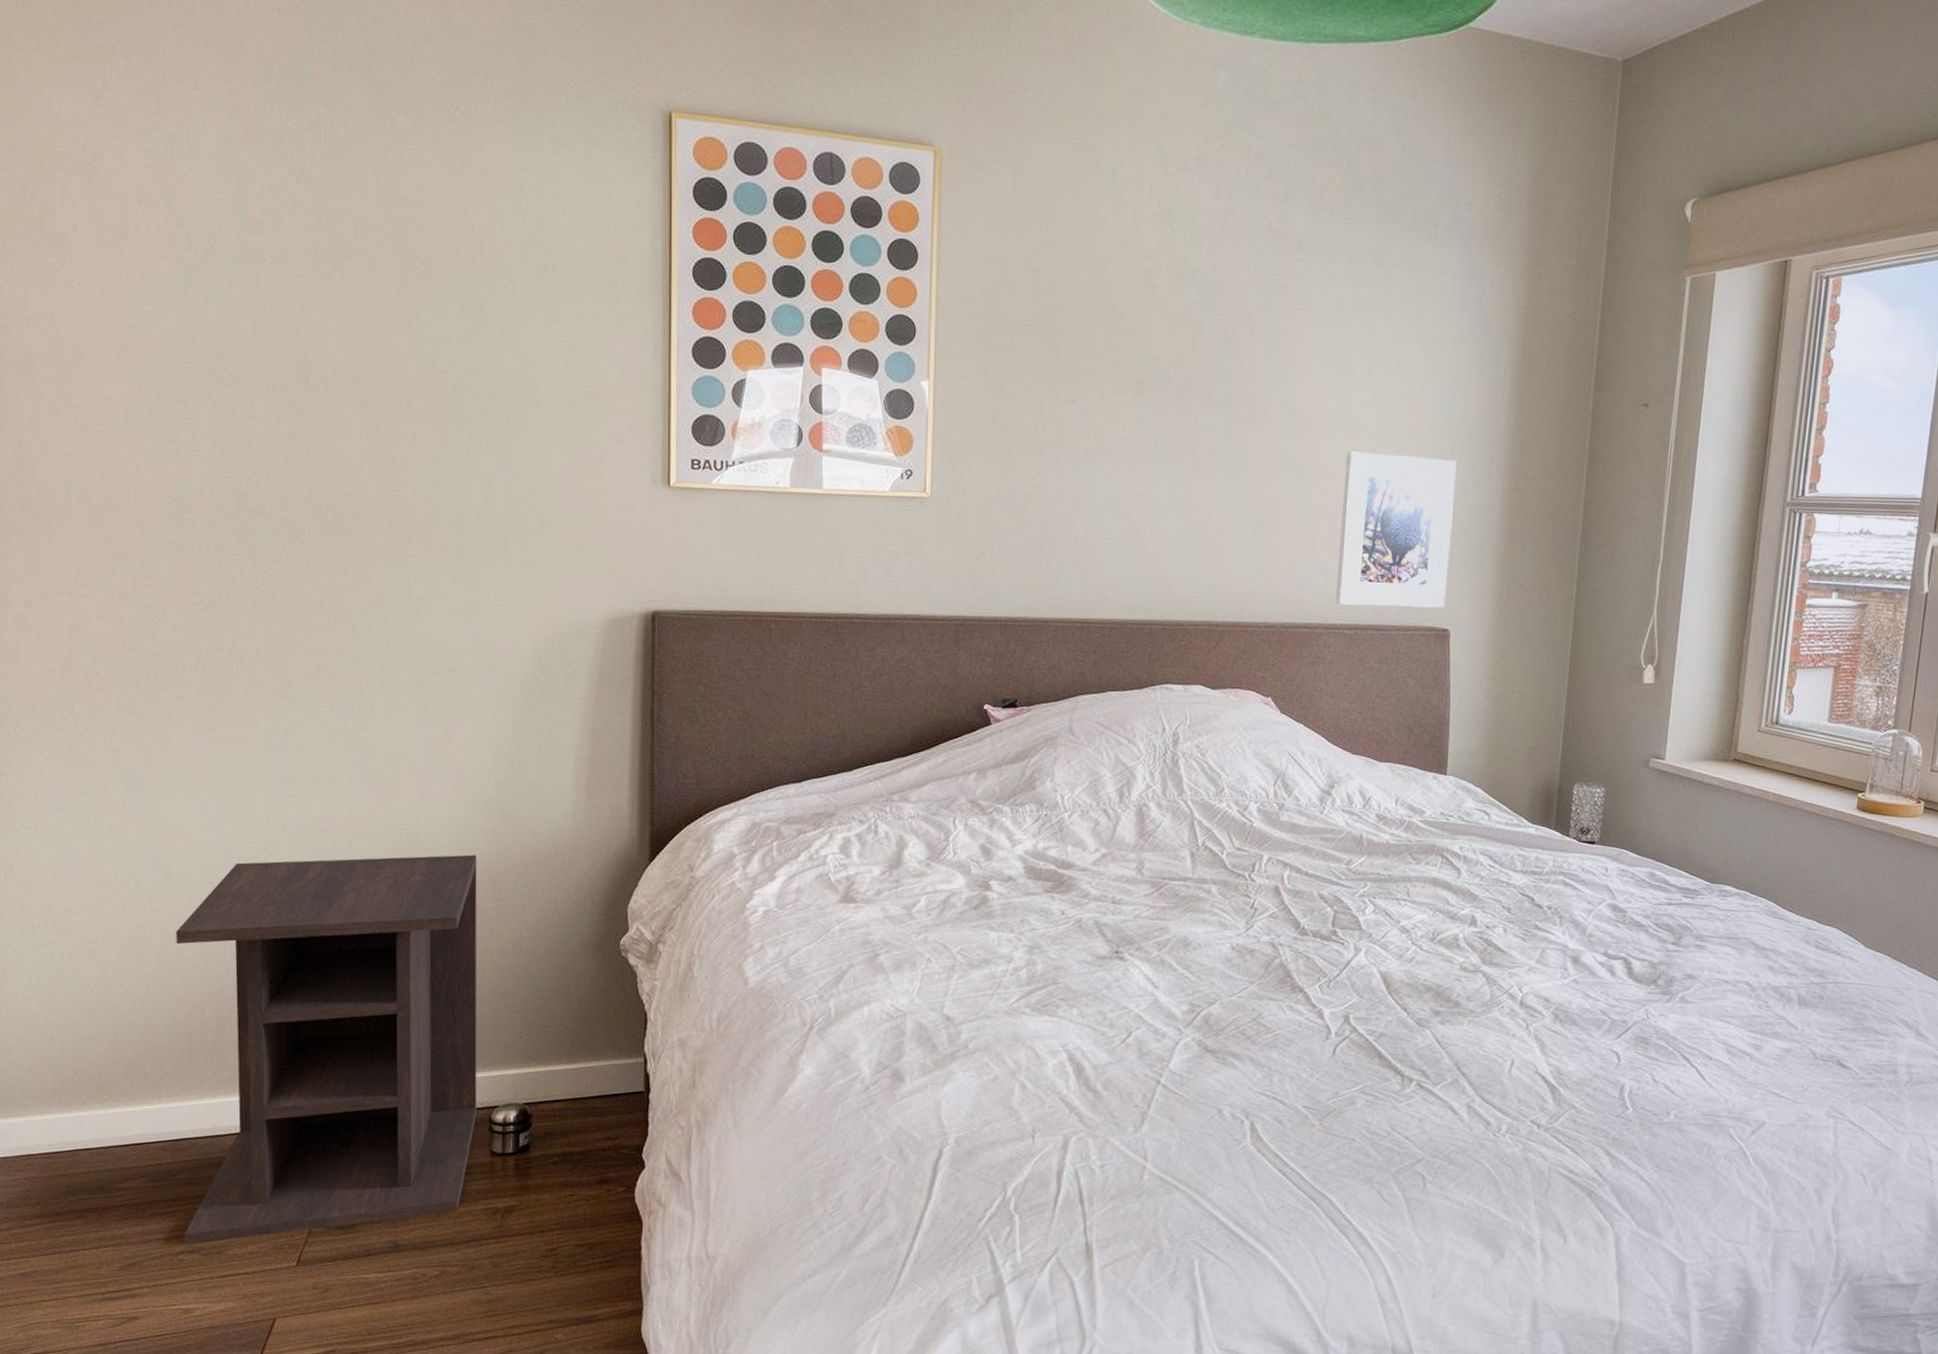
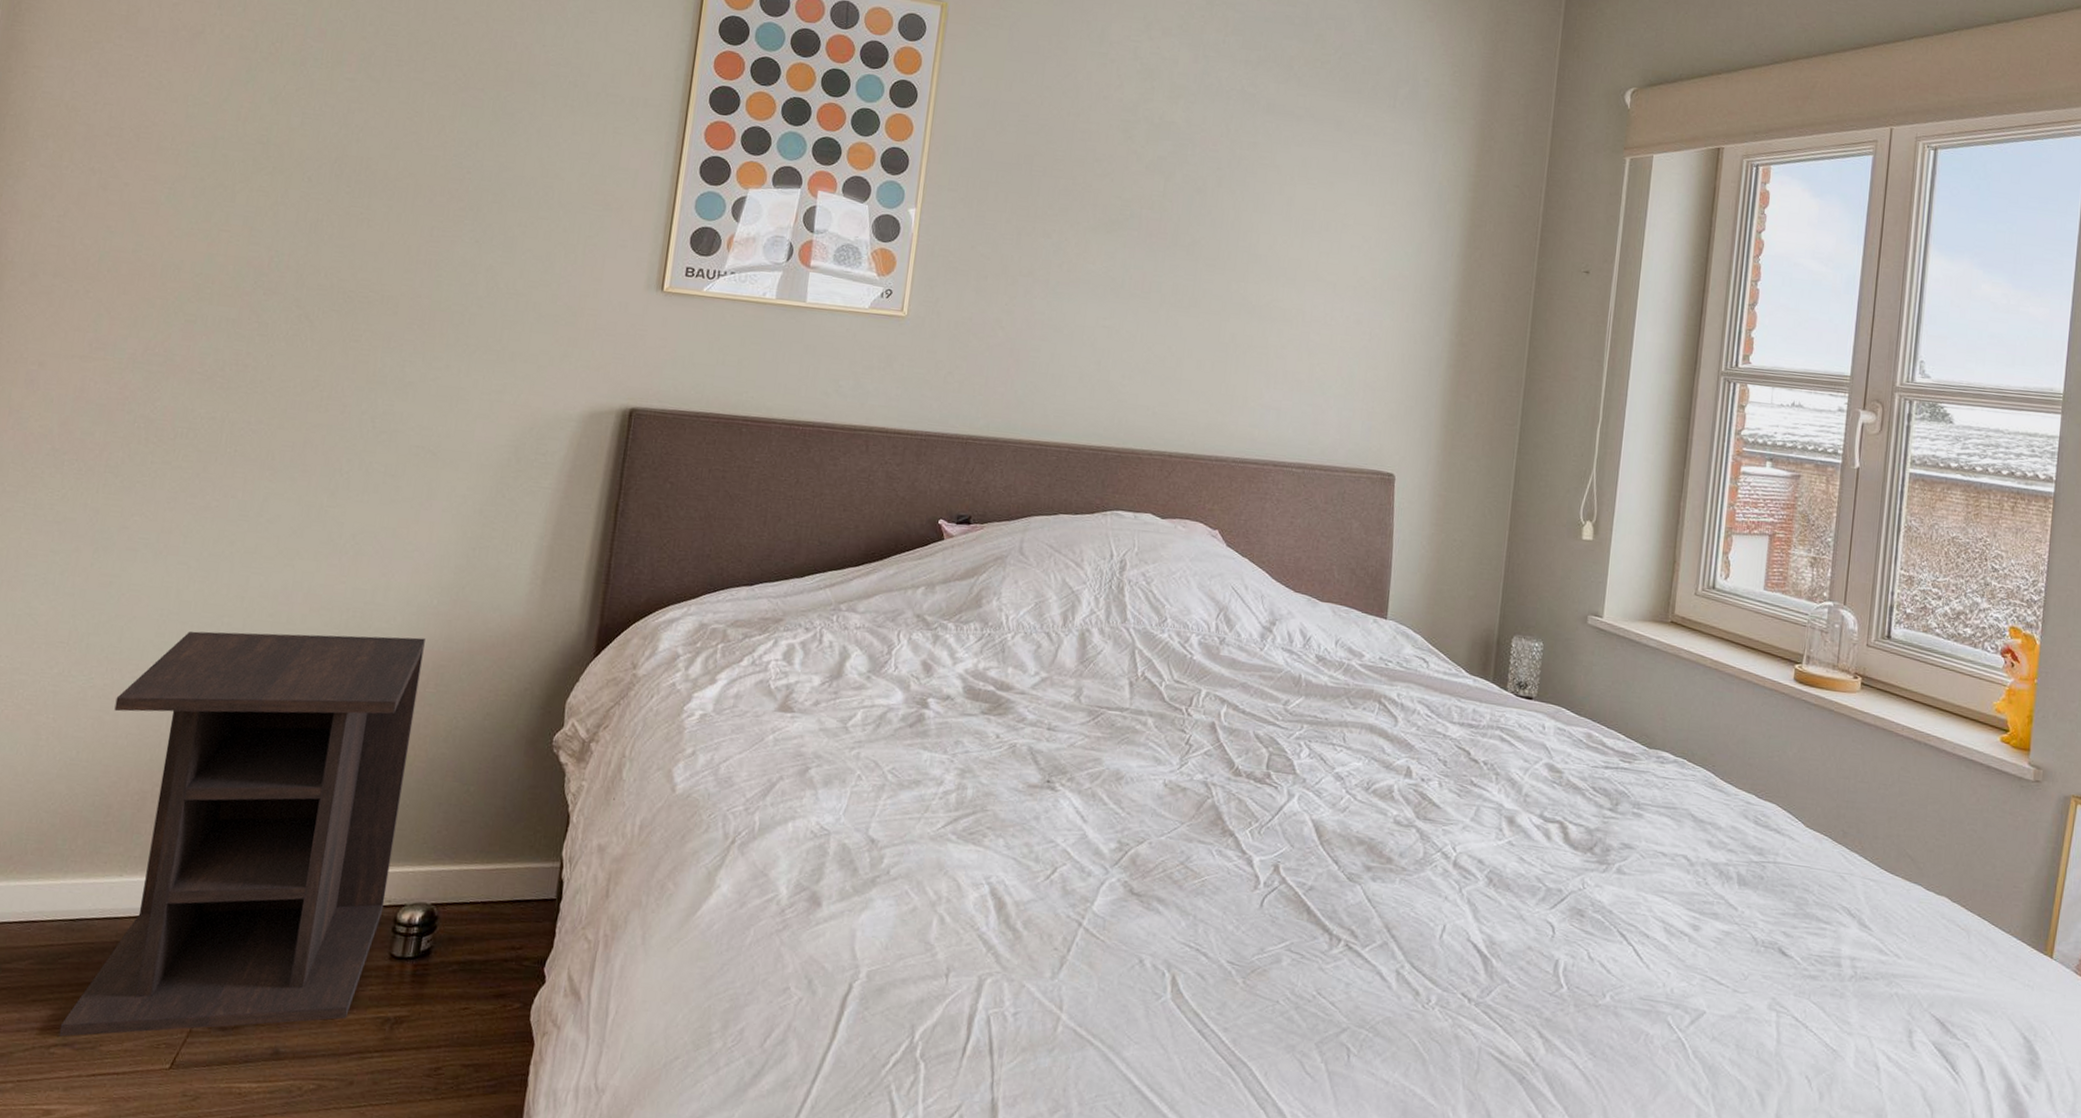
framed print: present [1335,451,1457,608] -> none [1285,298,1407,453]

